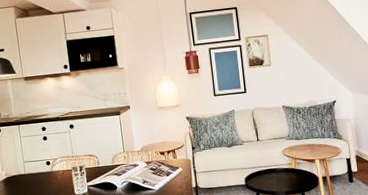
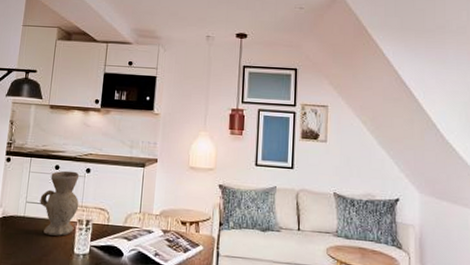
vase: none [35,129,71,185] -> present [40,170,80,236]

